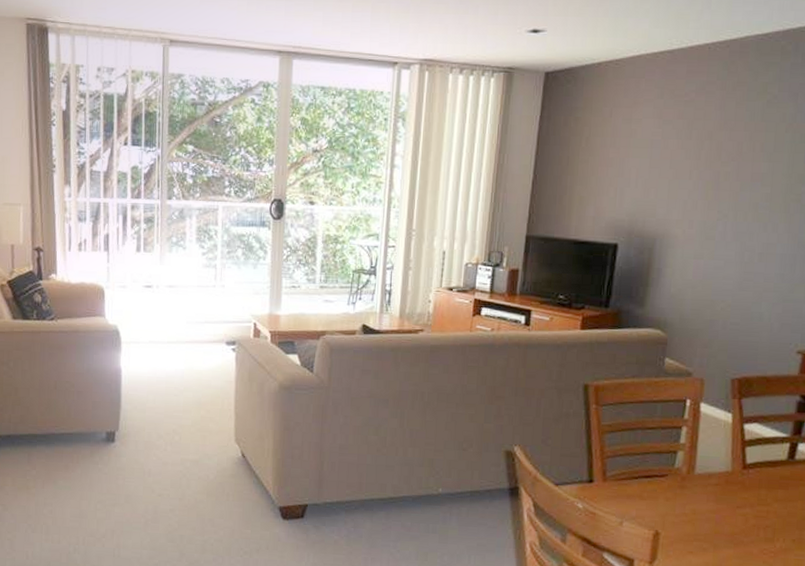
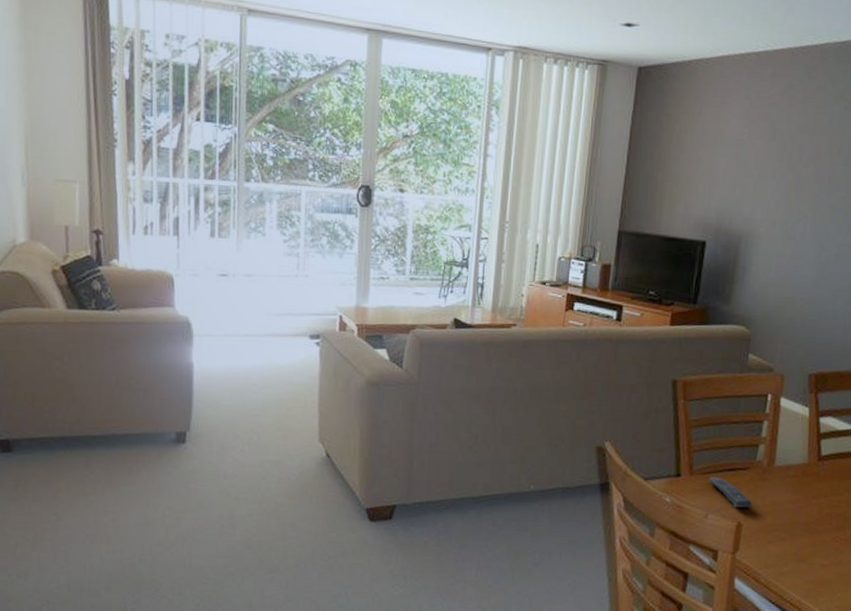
remote control: none [622,484,671,516] -> present [708,477,752,508]

